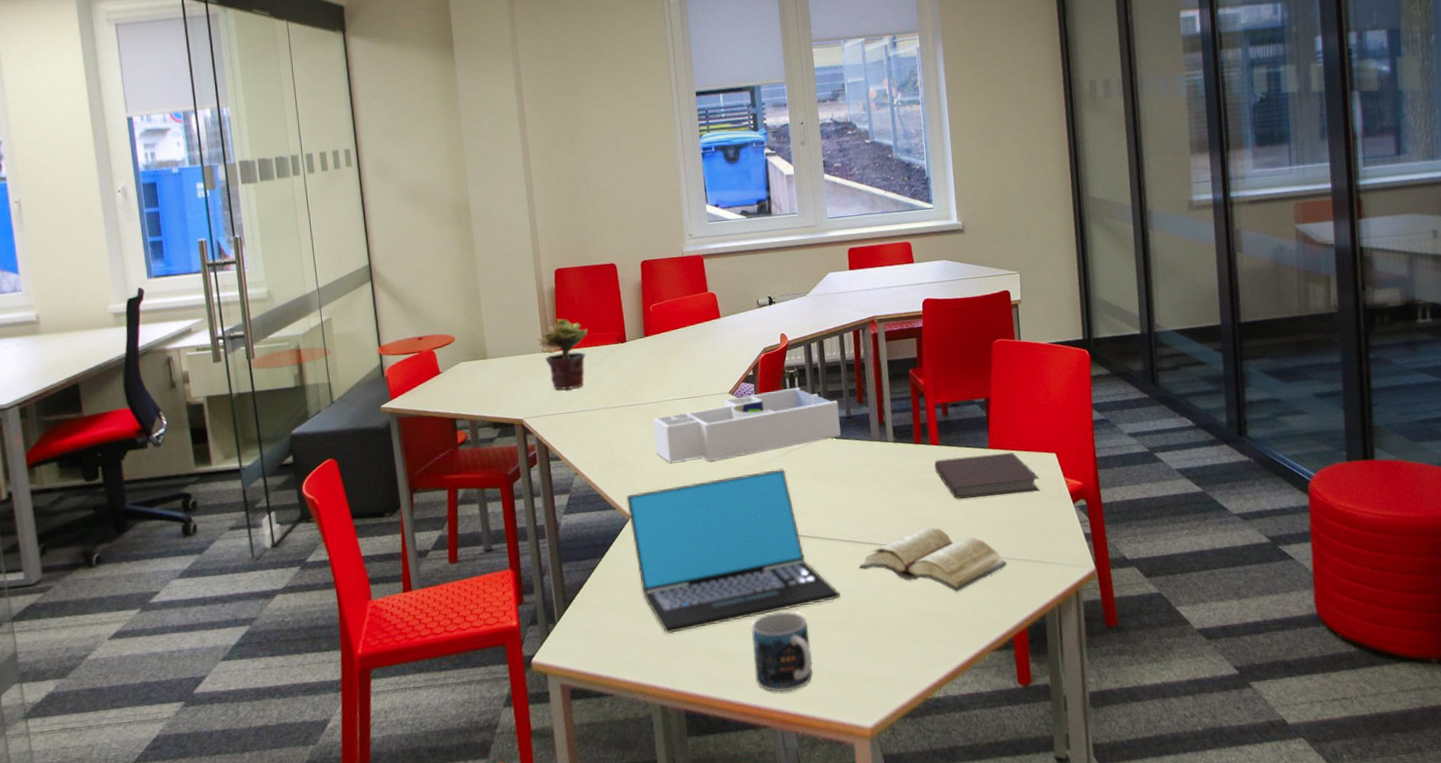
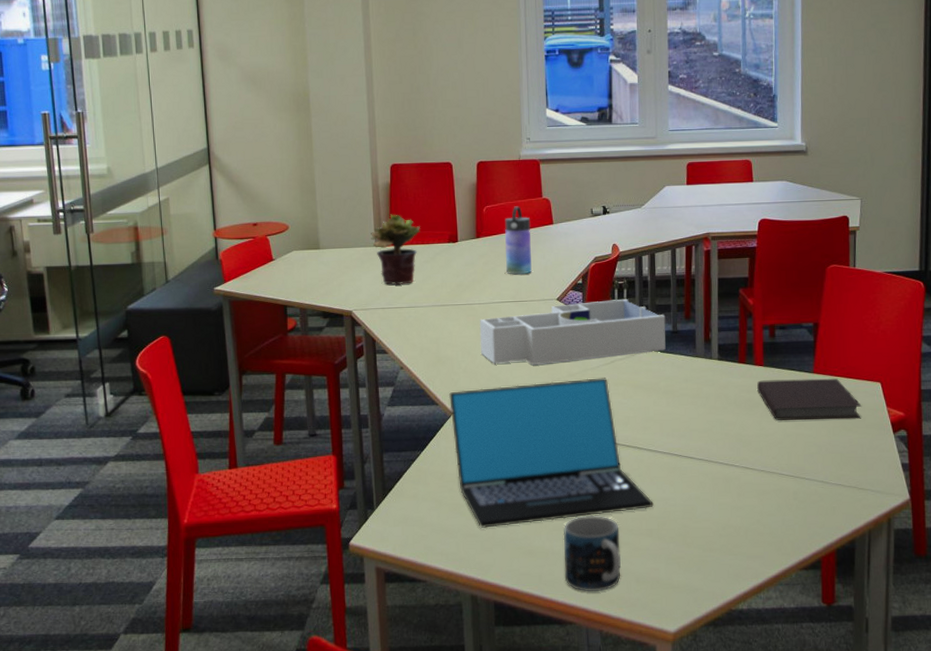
water bottle: none [672,302,702,371] -> present [505,206,532,275]
diary: present [859,527,1007,592] -> none [673,445,821,510]

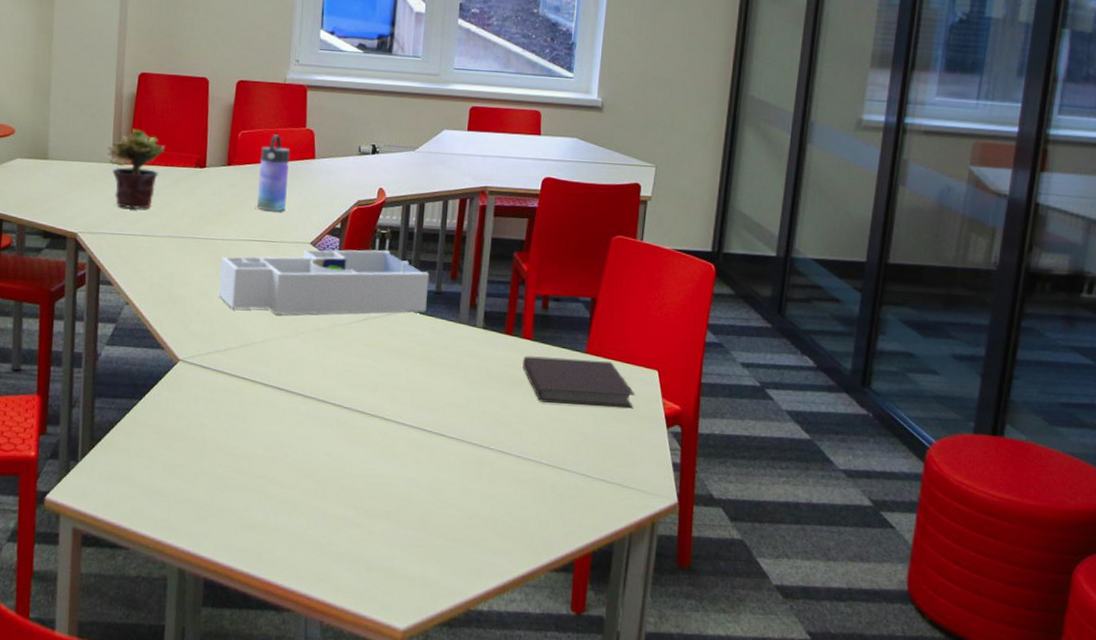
laptop: present [448,378,654,529] -> none [177,335,395,495]
mug: present [563,515,621,591] -> none [287,490,354,576]

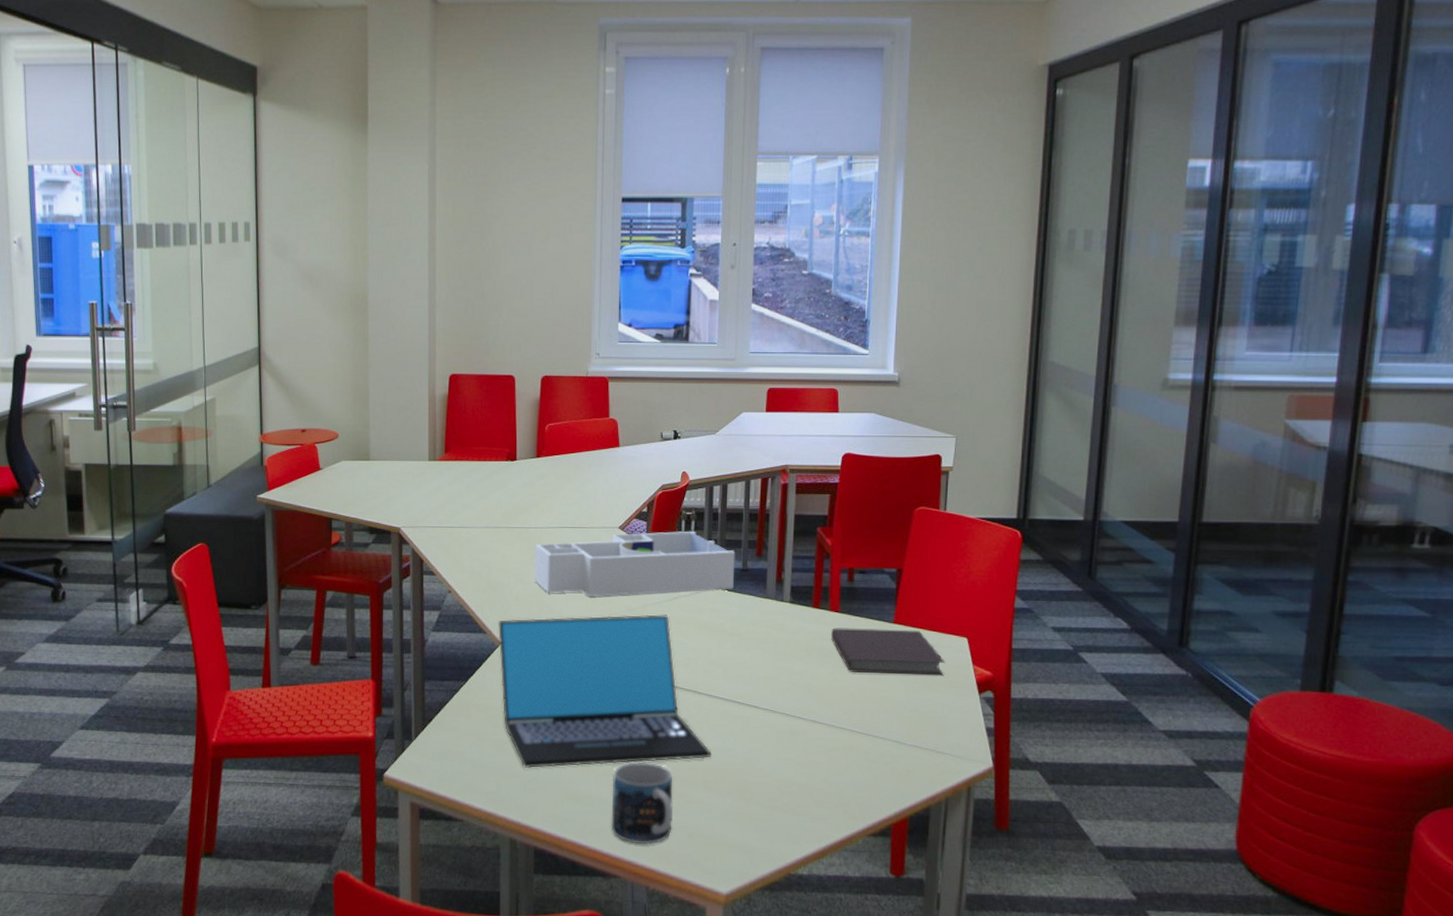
potted plant: present [108,128,165,210] -> none [424,427,477,504]
laptop: none [177,335,395,495] -> present [497,614,712,769]
water bottle: present [257,134,291,212] -> none [567,425,596,499]
mug: none [287,490,354,576] -> present [611,762,673,844]

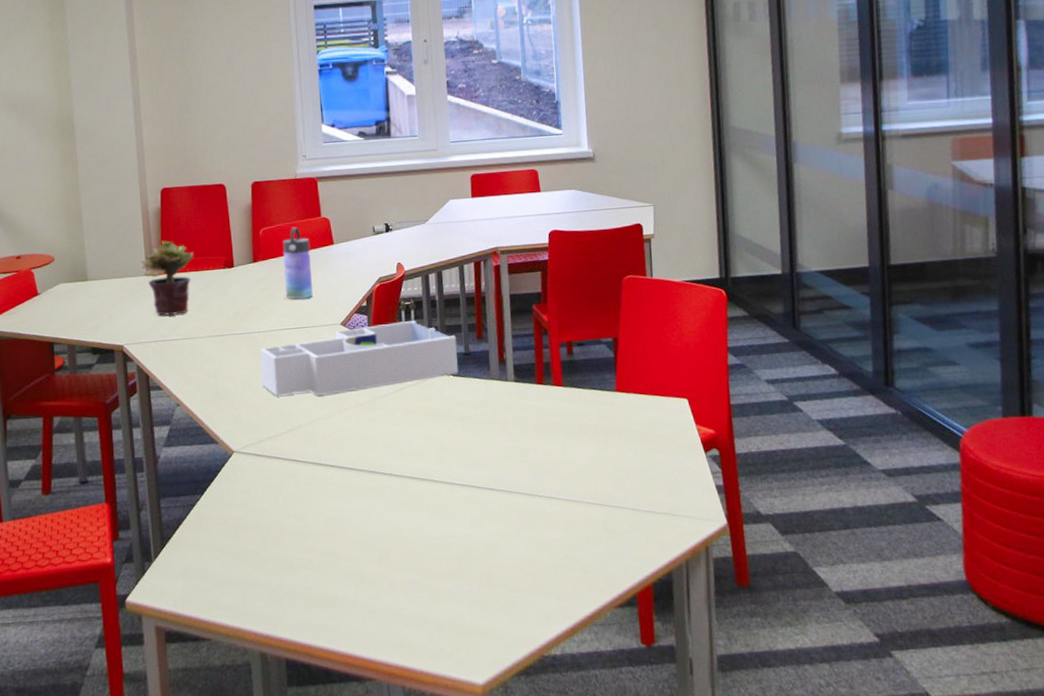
potted plant: none [424,427,477,504] -> present [141,240,194,316]
laptop: present [497,614,712,769] -> none [229,406,454,578]
water bottle: none [567,425,596,499] -> present [282,227,313,300]
mug: present [611,762,673,844] -> none [357,557,422,643]
notebook: present [831,628,945,676] -> none [557,396,670,444]

